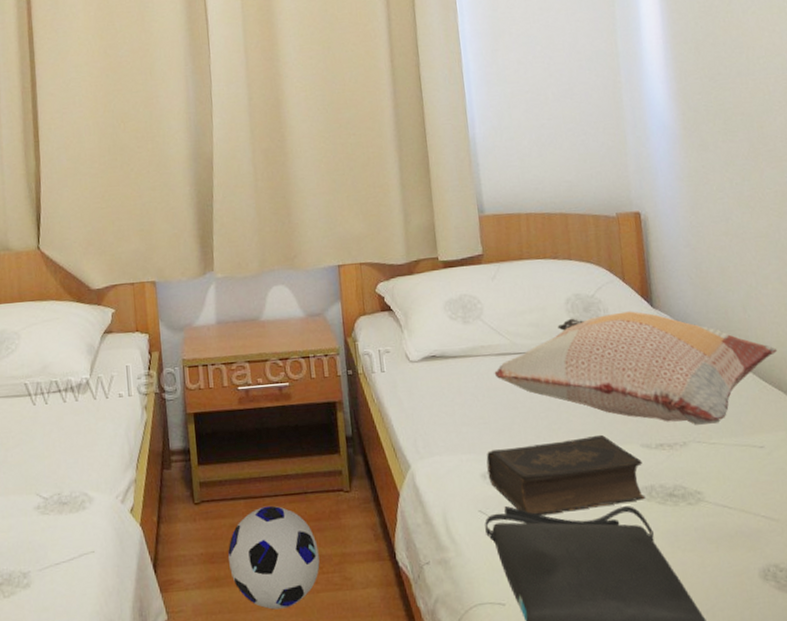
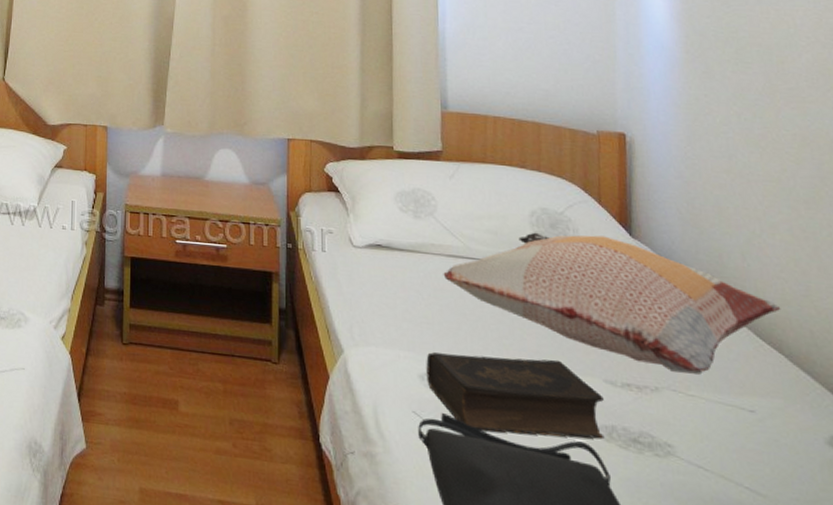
soccer ball: present [228,505,320,610] -> none [150,360,240,465]

